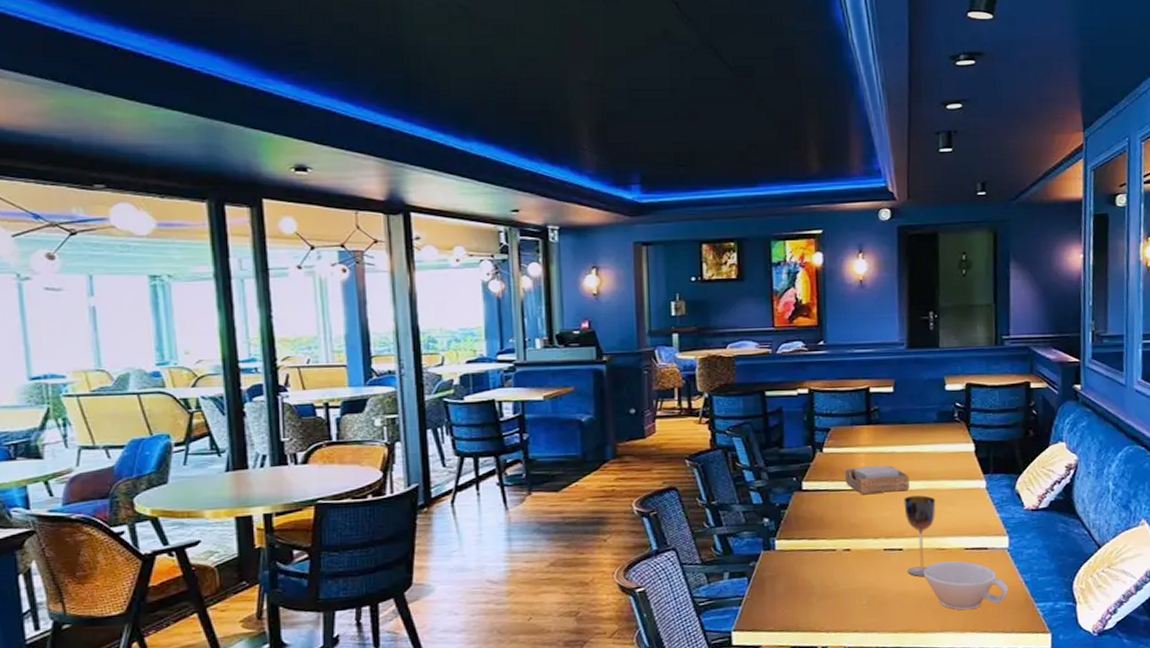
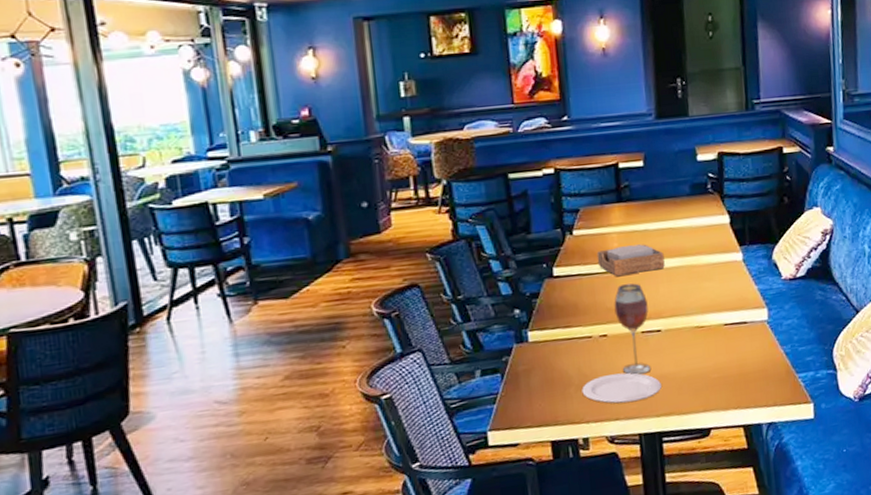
plate: none [823,587,901,617] -> present [582,372,662,404]
wineglass: none [858,502,891,590] -> present [614,283,650,375]
wineglass: present [904,495,936,577] -> none [659,272,693,357]
cup: present [923,561,1009,610] -> none [683,337,770,388]

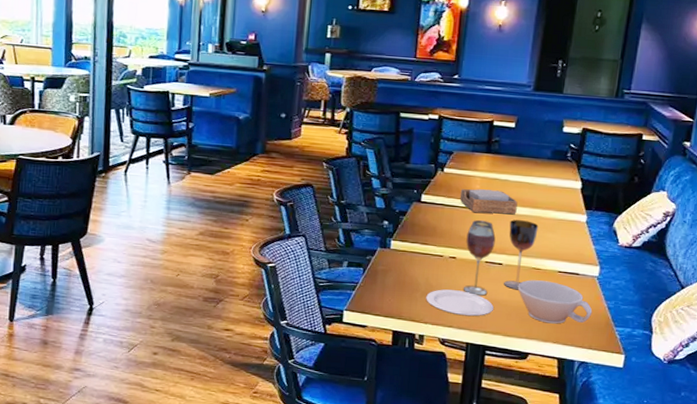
wineglass: none [659,272,693,357] -> present [504,219,539,290]
cup: none [683,337,770,388] -> present [517,280,593,324]

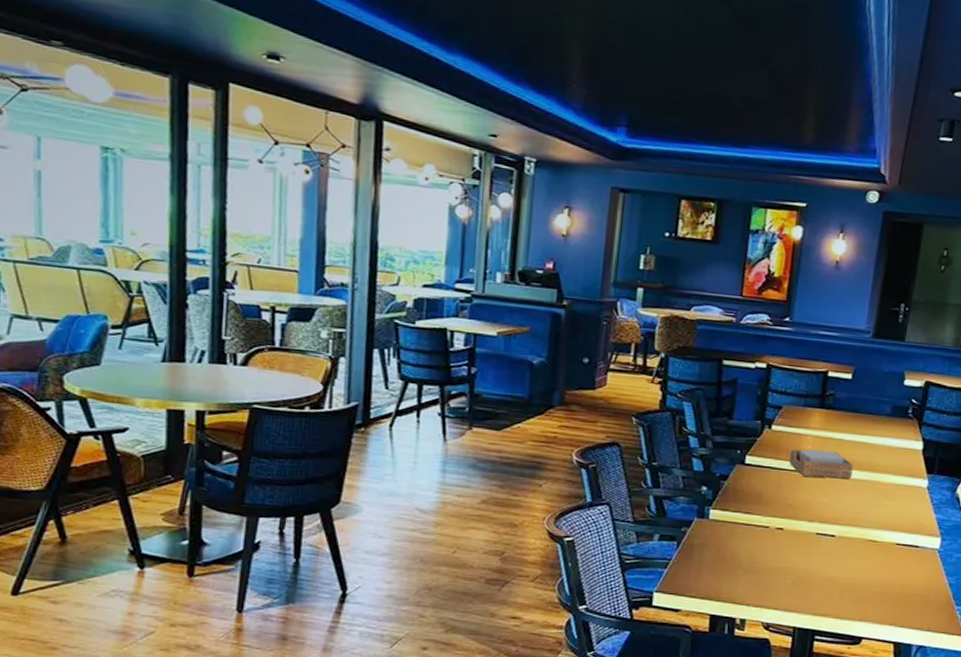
plate: present [426,289,494,317] -> none [748,565,825,597]
wineglass: present [463,220,496,296] -> none [790,485,828,572]
wineglass: present [504,219,539,290] -> none [836,485,876,566]
cup: present [517,280,593,324] -> none [851,553,932,604]

